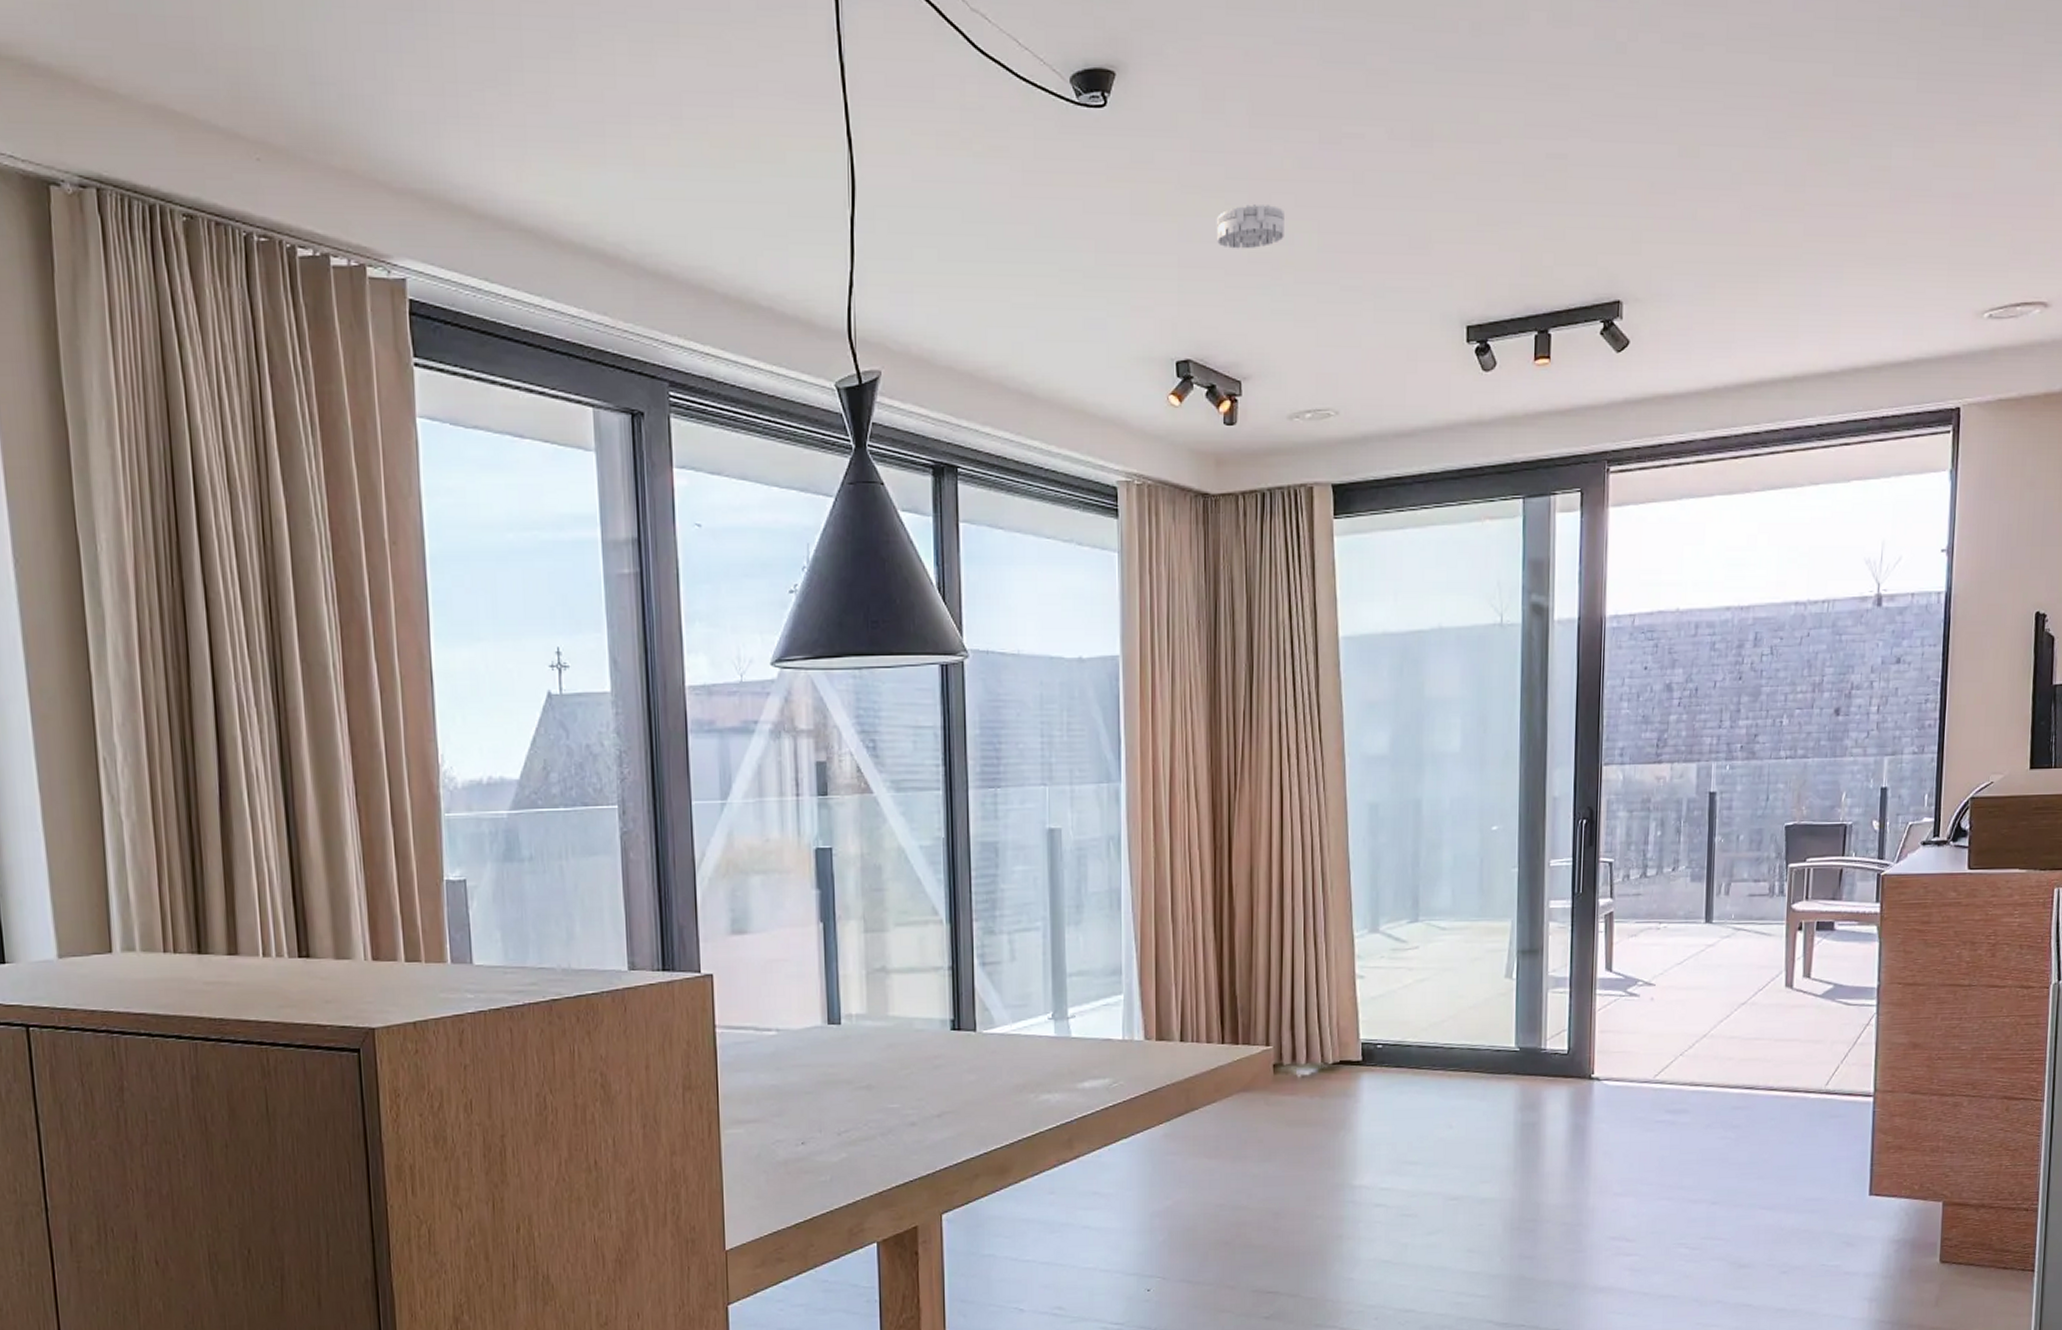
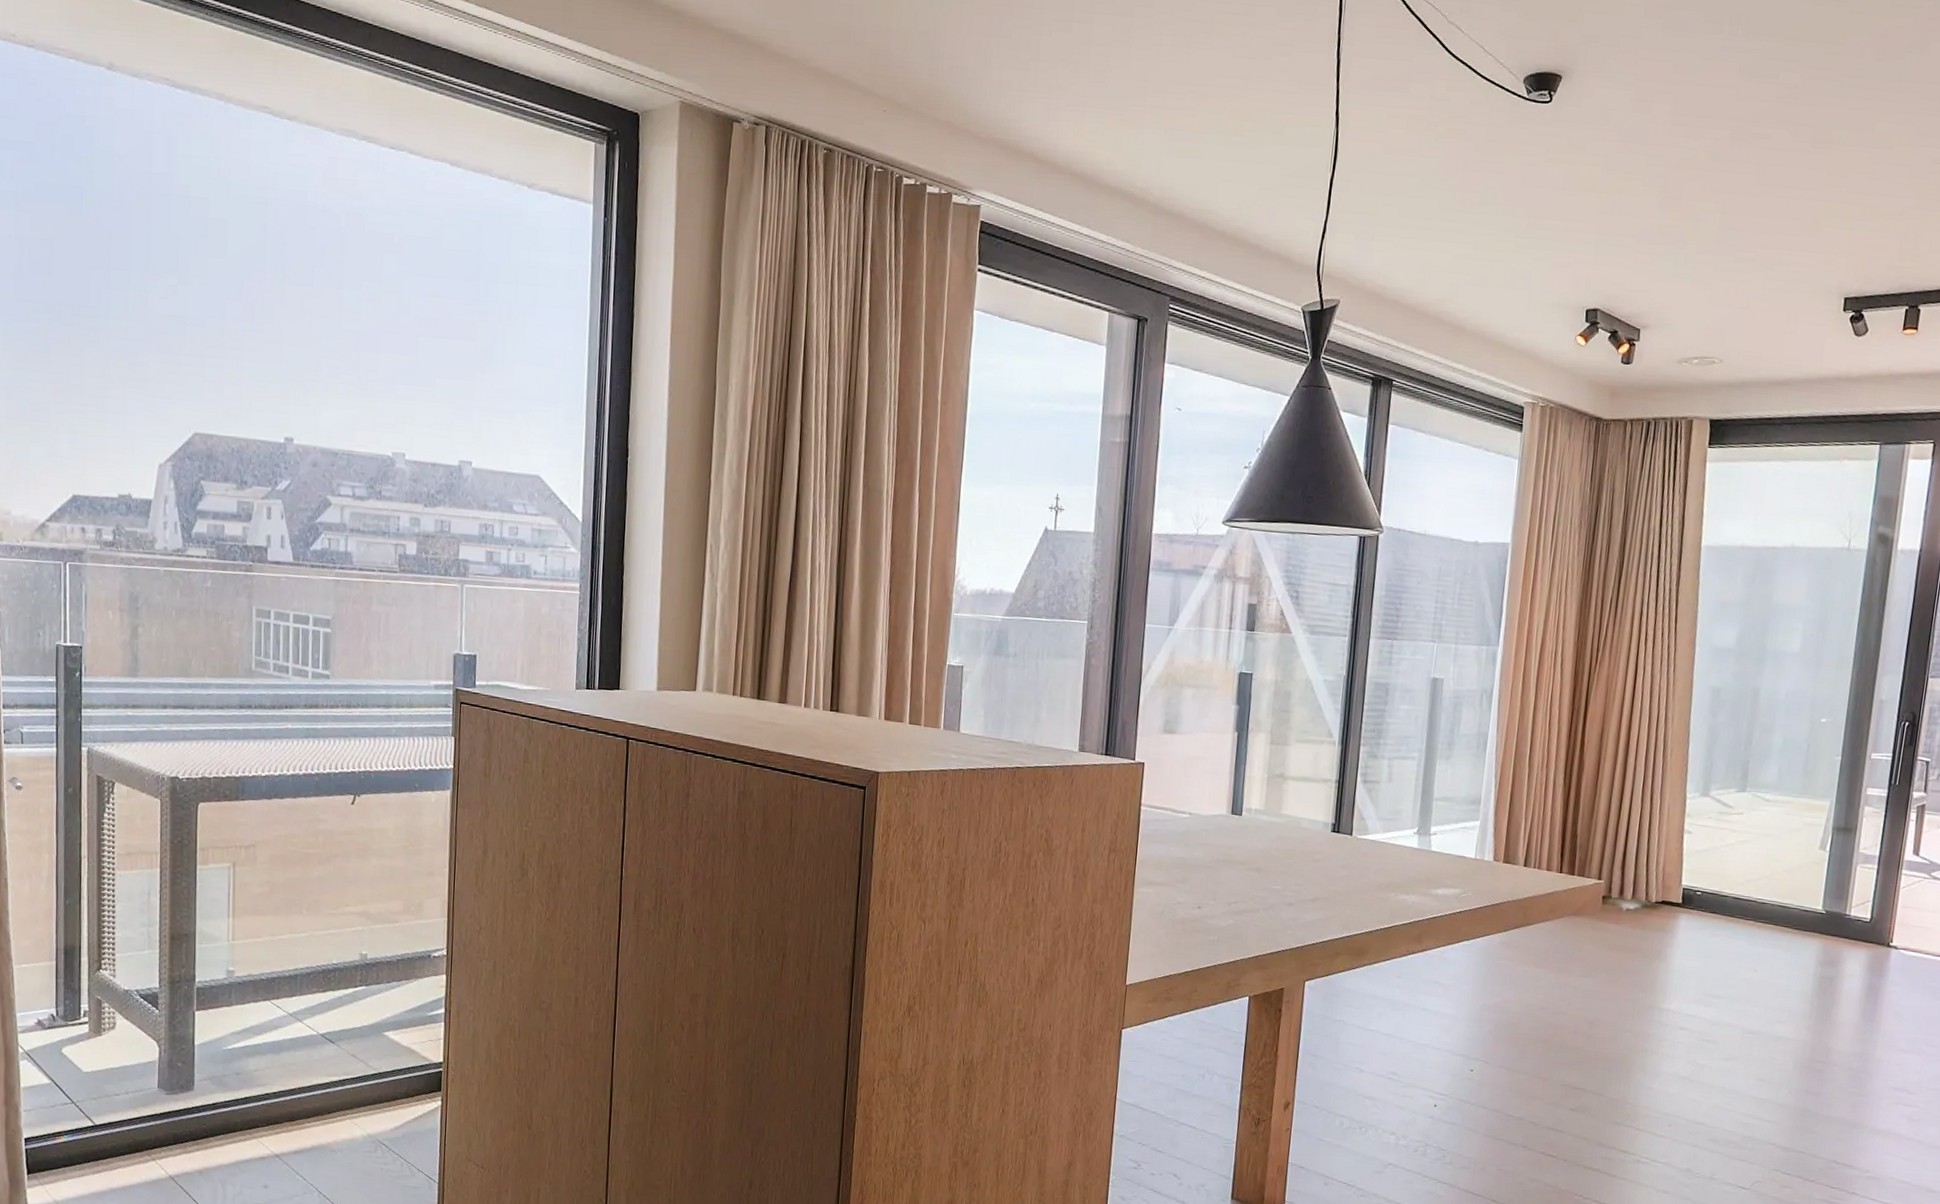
smoke detector: present [1217,204,1284,249] -> none [1633,187,1694,223]

